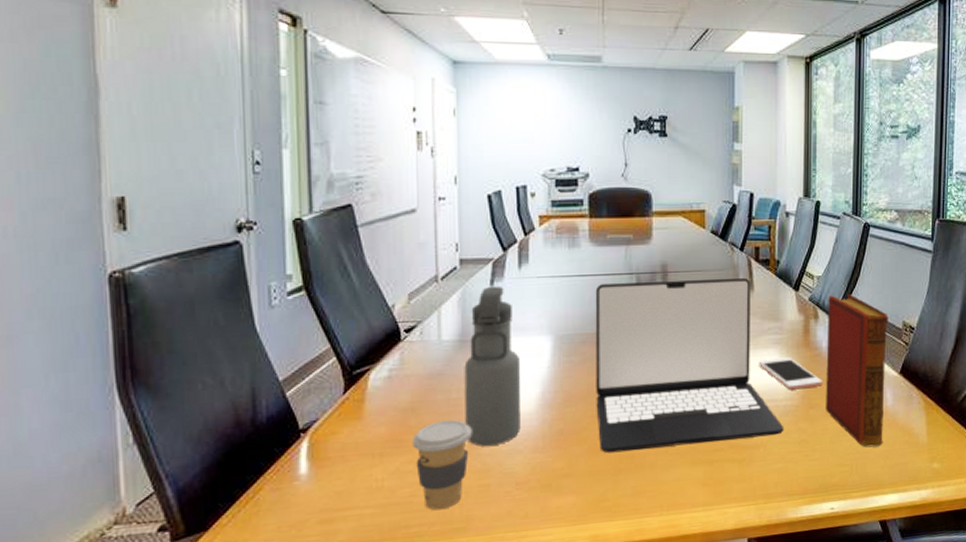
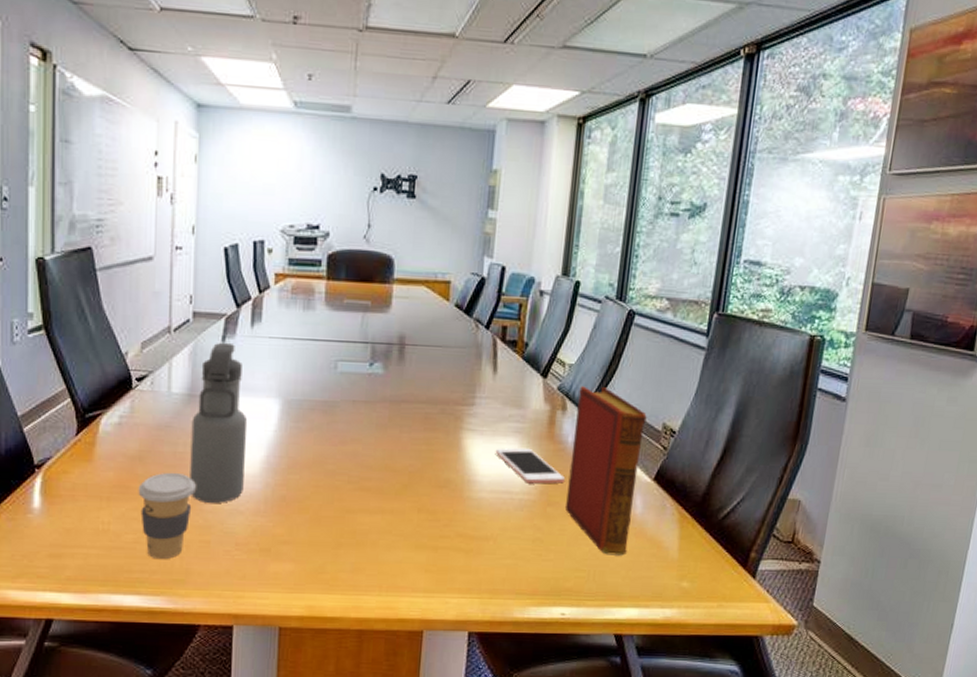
laptop: present [595,277,784,453] -> none [320,351,518,529]

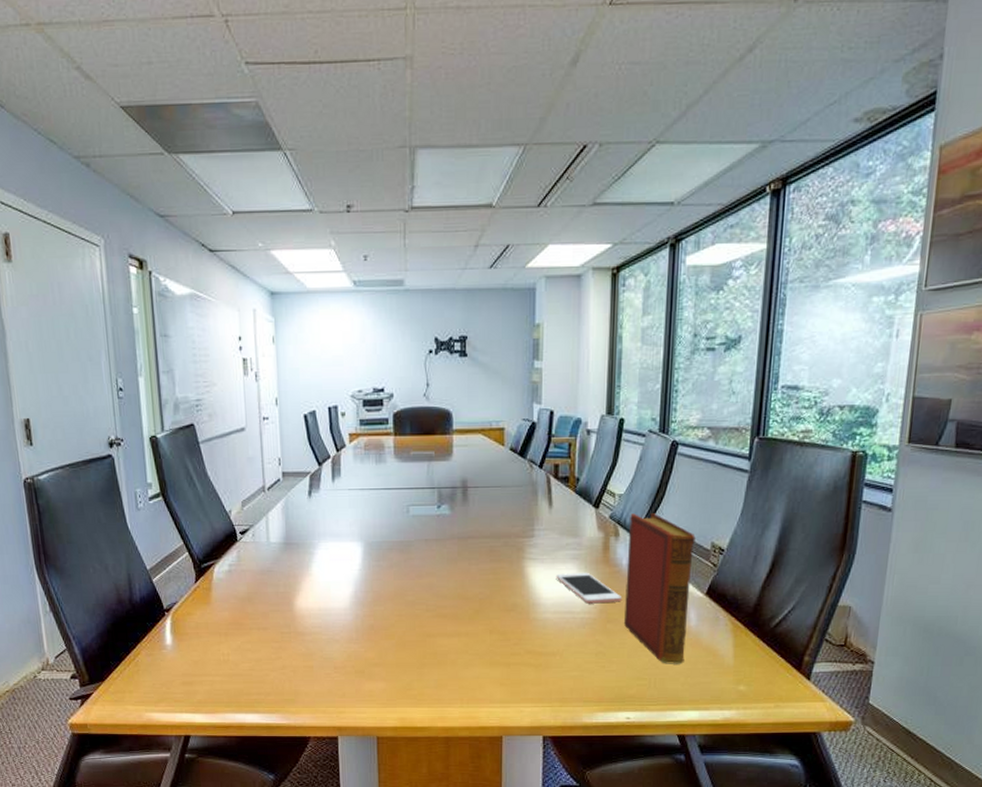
coffee cup: present [138,472,196,560] -> none [249,609,297,683]
water bottle: present [190,343,248,503] -> none [289,497,337,634]

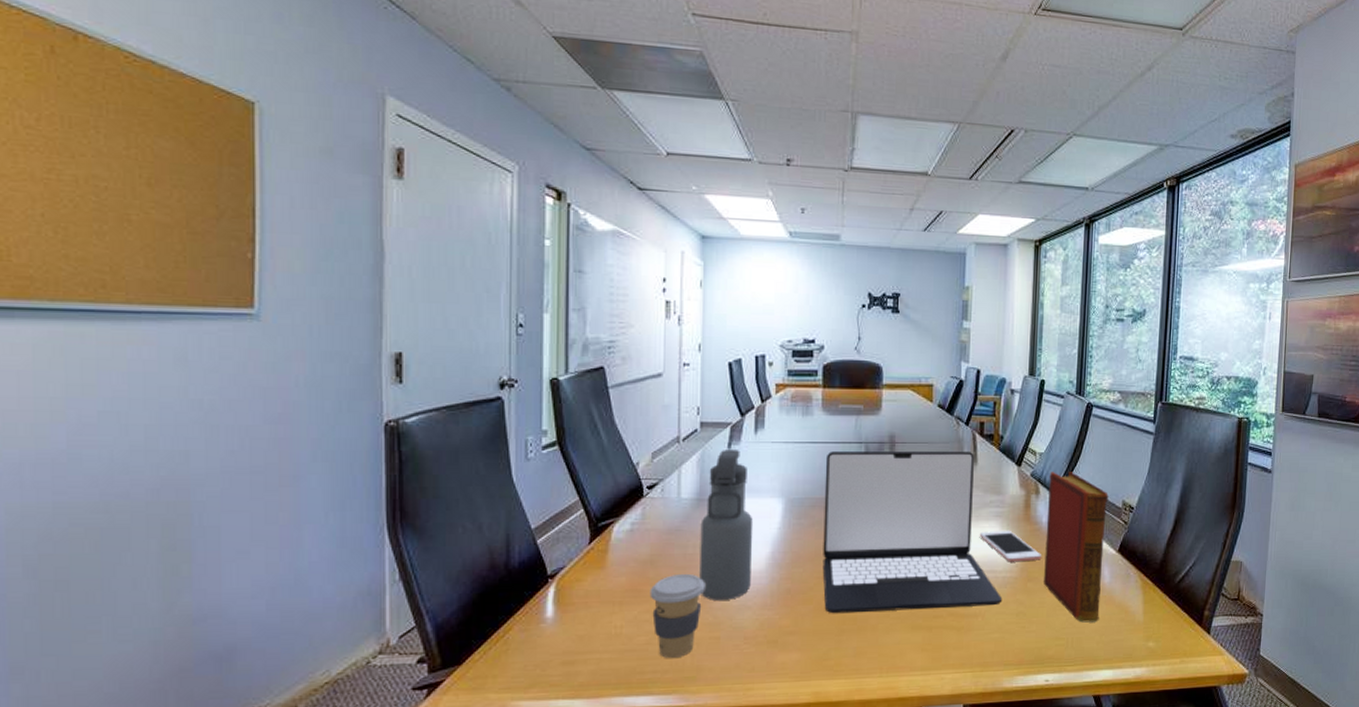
coffee cup: none [249,609,297,683] -> present [649,573,705,659]
water bottle: none [289,497,337,634] -> present [699,450,754,600]
laptop: none [400,494,581,649] -> present [822,450,1003,614]

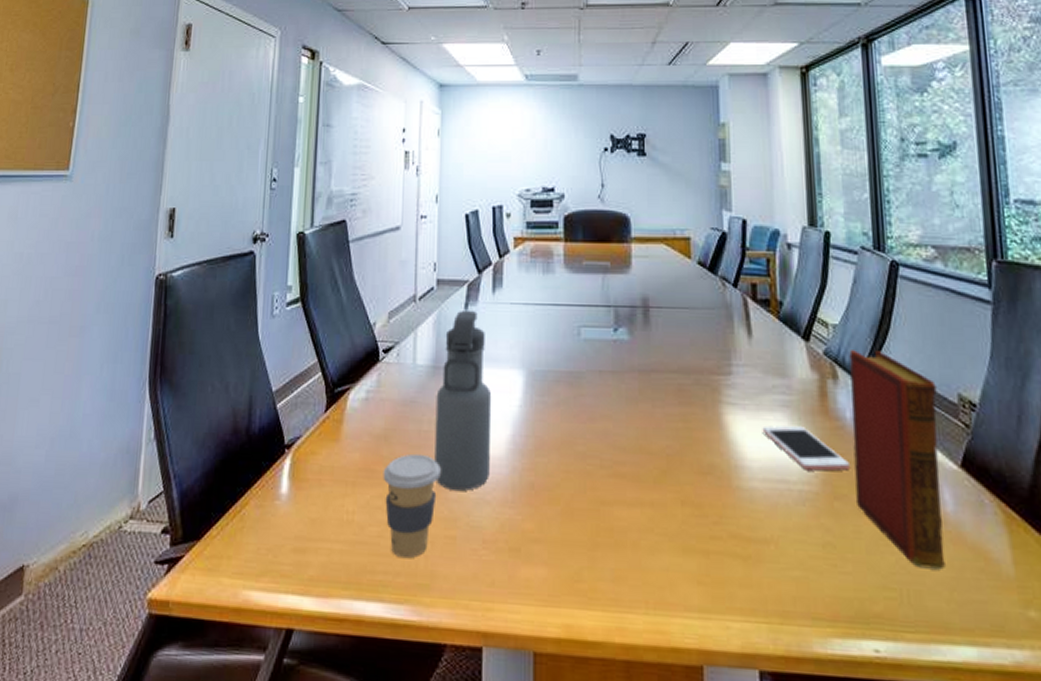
laptop: present [822,450,1003,614] -> none [570,316,801,530]

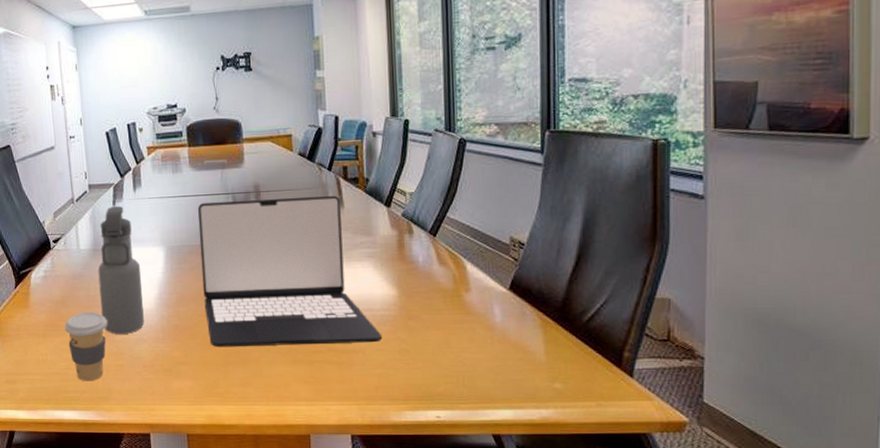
laptop: none [570,316,801,530] -> present [197,195,383,348]
cell phone: present [762,425,851,471] -> none [352,269,422,301]
book: present [849,350,945,570] -> none [423,210,493,361]

